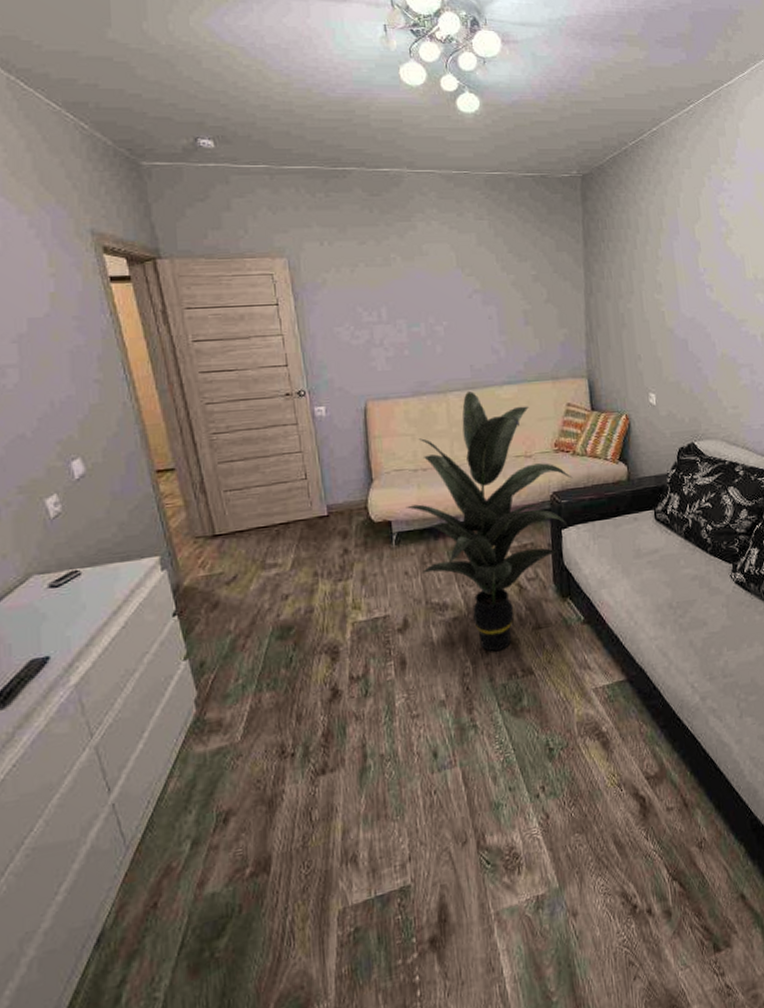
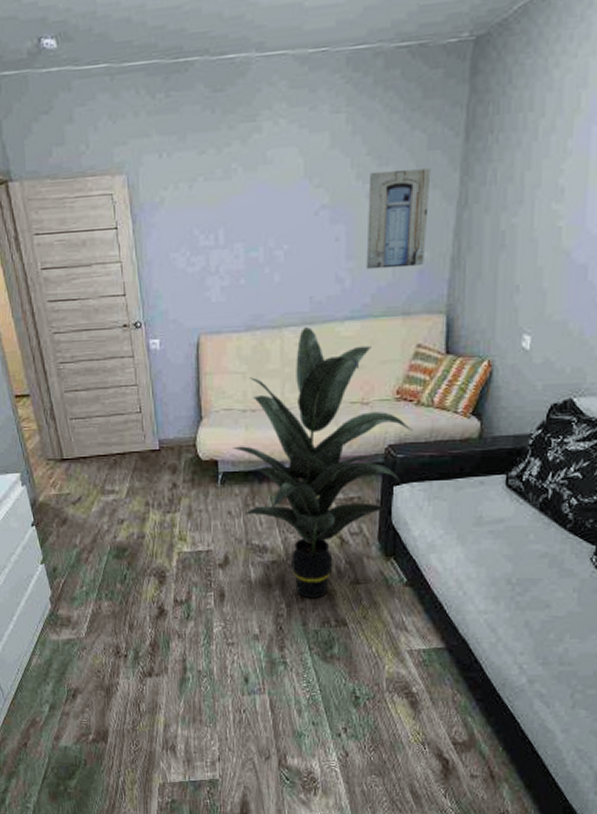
wall art: none [512,265,565,343] -> present [366,168,431,270]

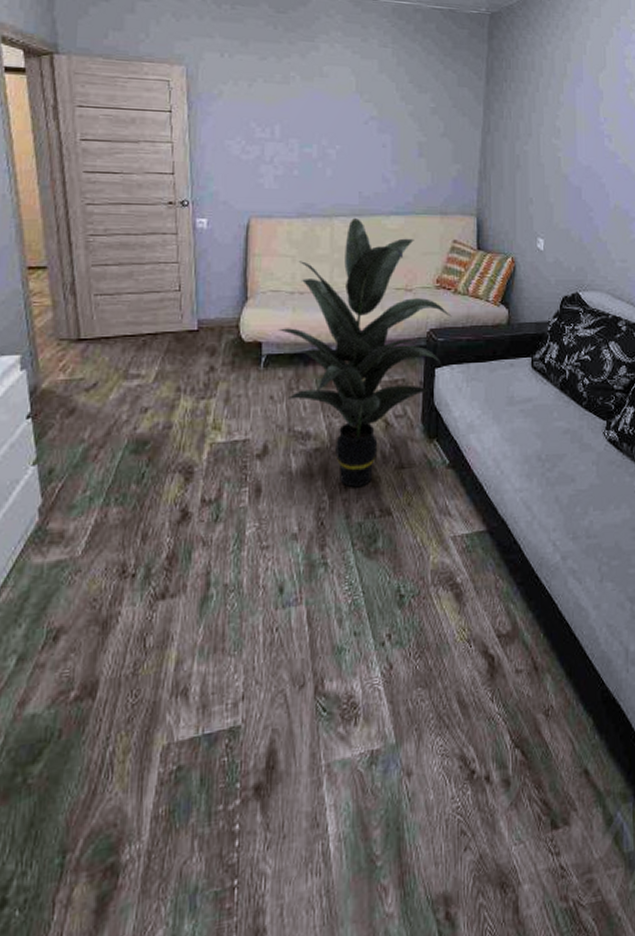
wall art: present [366,168,431,270] -> none [409,96,461,176]

